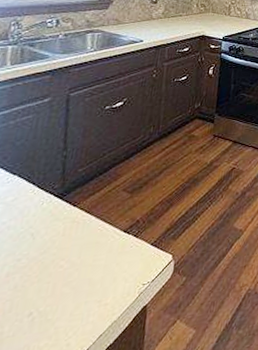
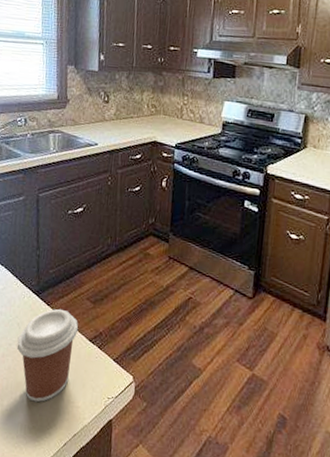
coffee cup: none [28,206,112,316] -> present [16,308,79,403]

